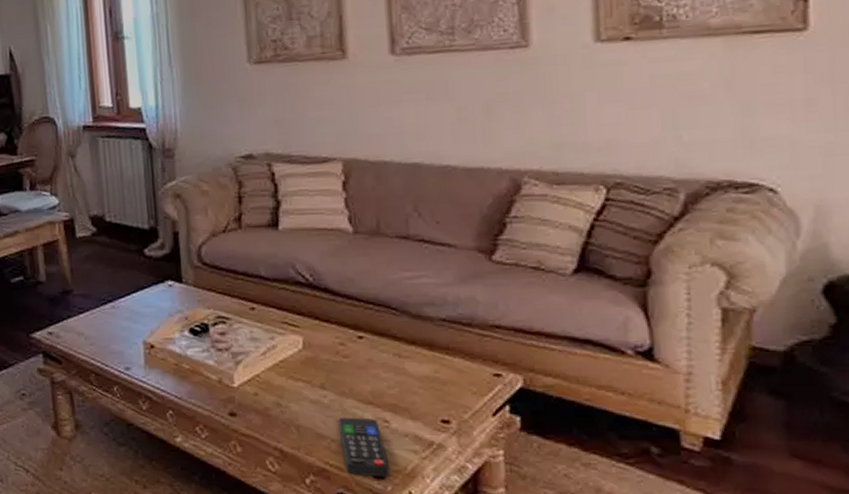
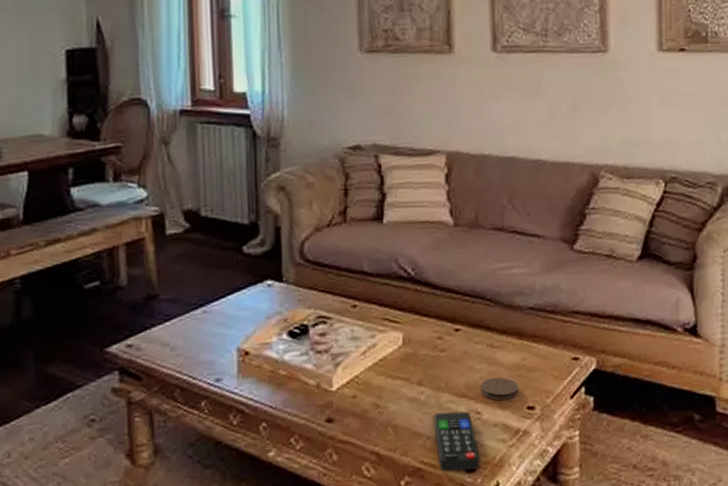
coaster: none [388,387,432,411] -> present [481,377,519,400]

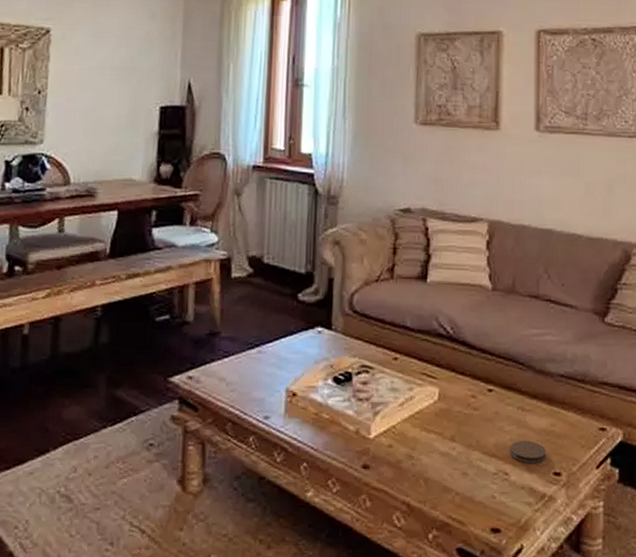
remote control: present [434,411,480,471] -> none [463,469,506,530]

